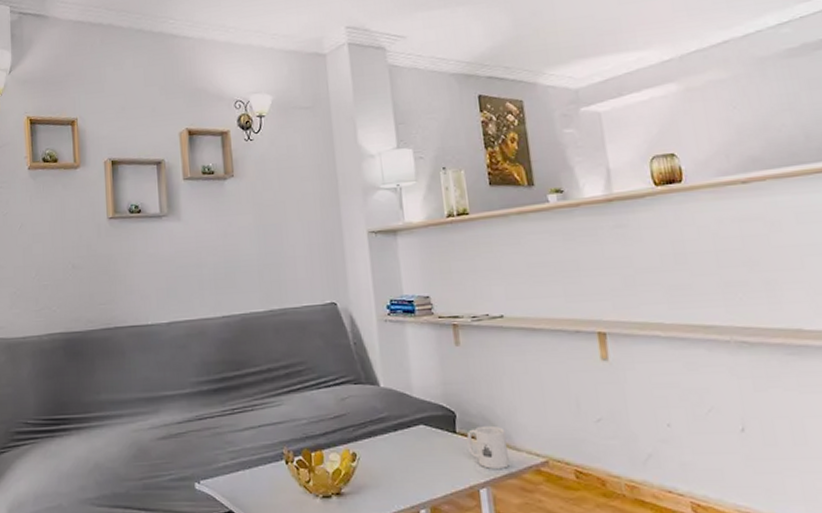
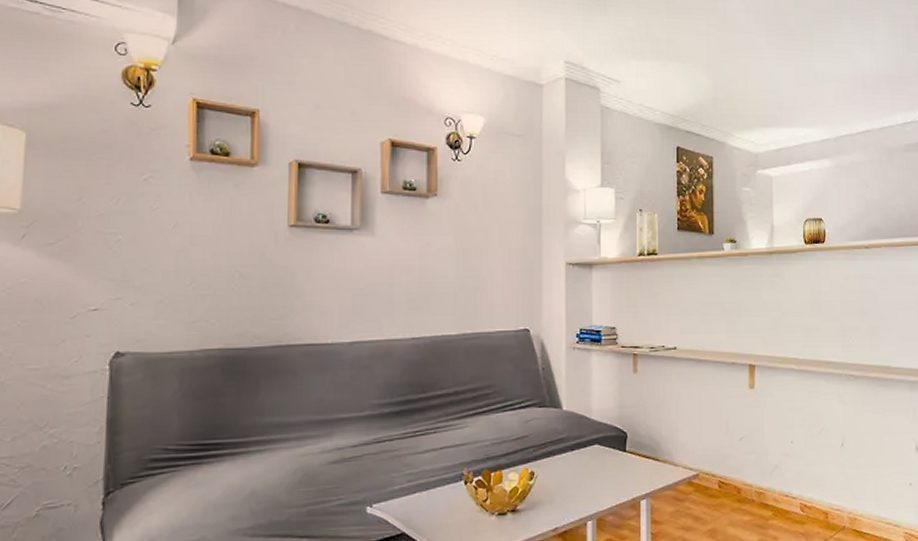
mug: present [467,425,509,469] -> none [634,444,667,482]

